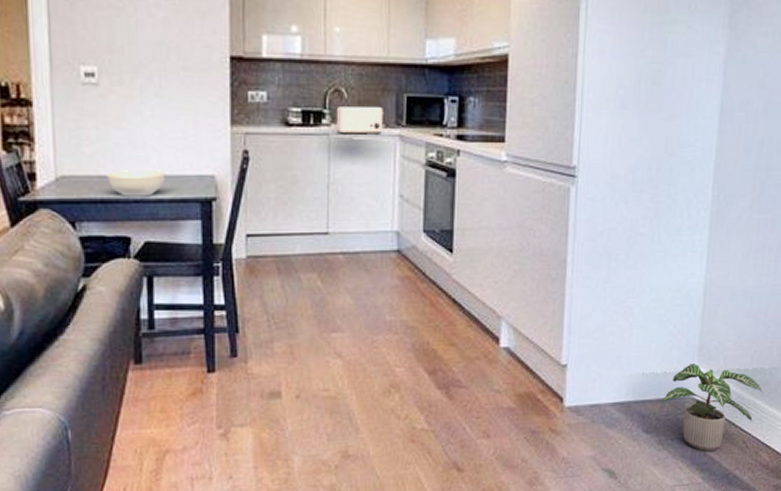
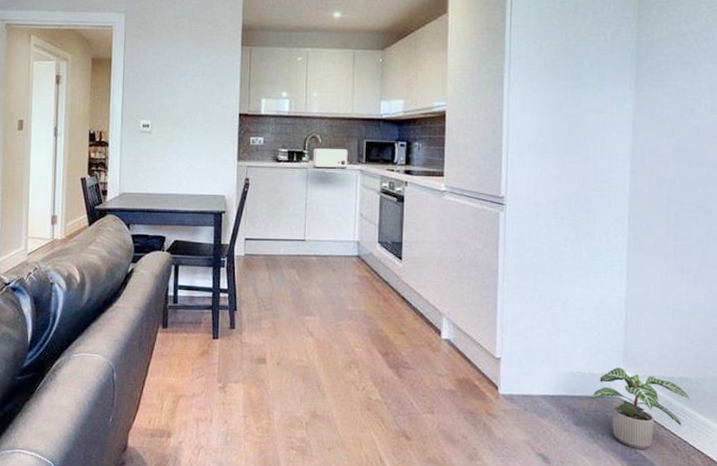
bowl: present [106,170,166,197] -> none [152,190,191,209]

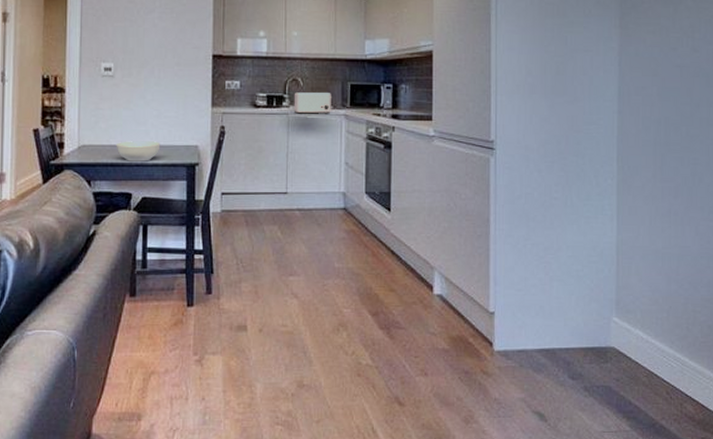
bowl: none [152,190,191,209] -> present [116,141,161,162]
potted plant: present [590,367,690,450] -> none [585,316,681,401]

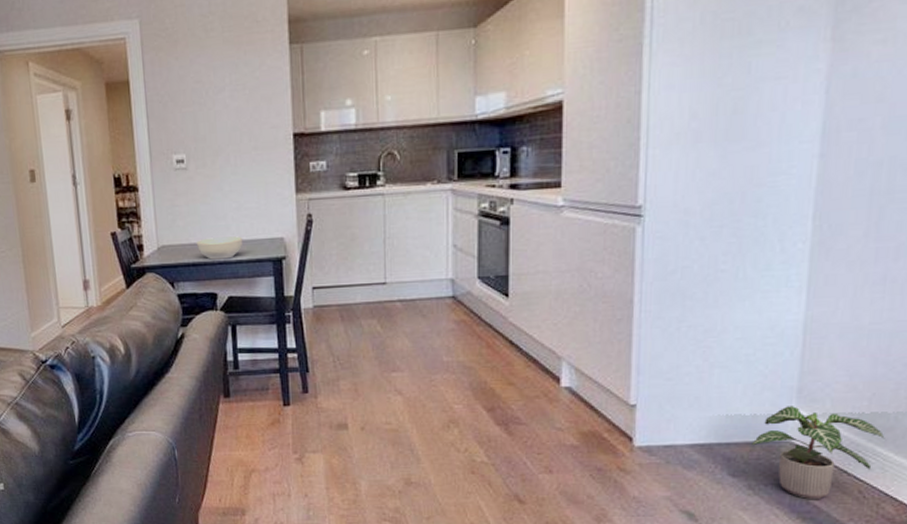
toaster: present [293,92,333,115] -> none [389,165,436,194]
potted plant: none [585,316,681,401] -> present [751,406,885,500]

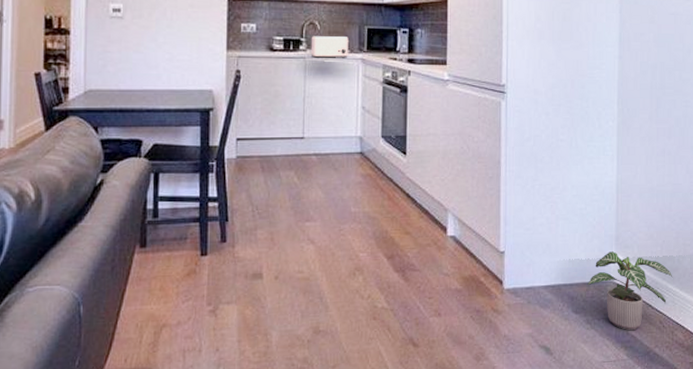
bowl: present [196,236,243,260] -> none [125,85,173,107]
toaster: none [389,165,436,194] -> present [310,36,350,59]

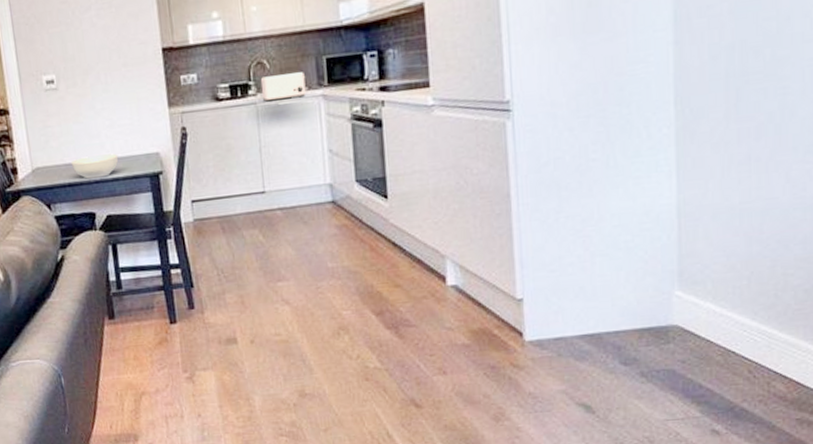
bowl: none [125,85,173,107] -> present [70,153,119,179]
potted plant: present [587,251,673,331] -> none [639,290,768,384]

